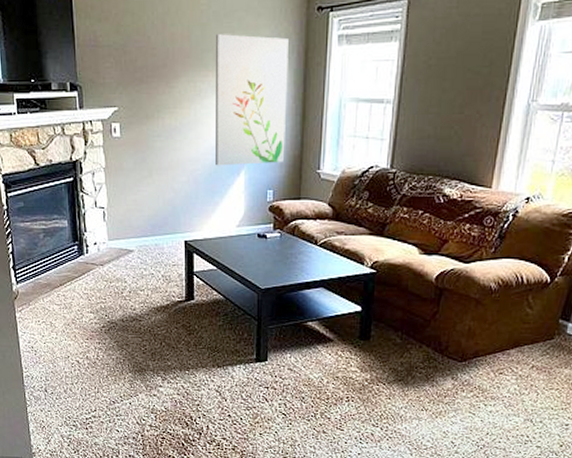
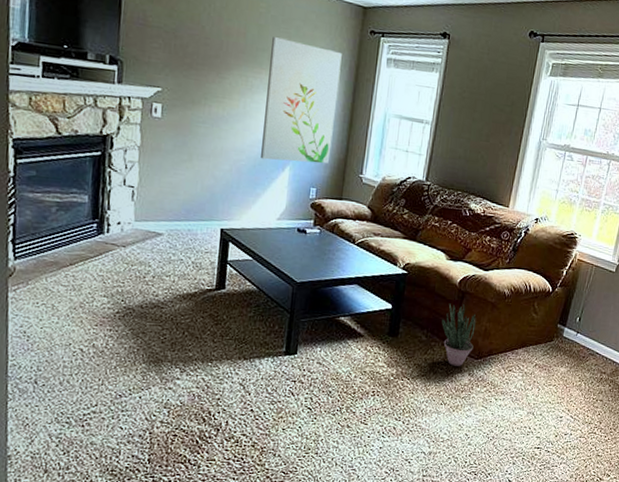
potted plant: none [418,302,458,370] -> present [442,303,476,366]

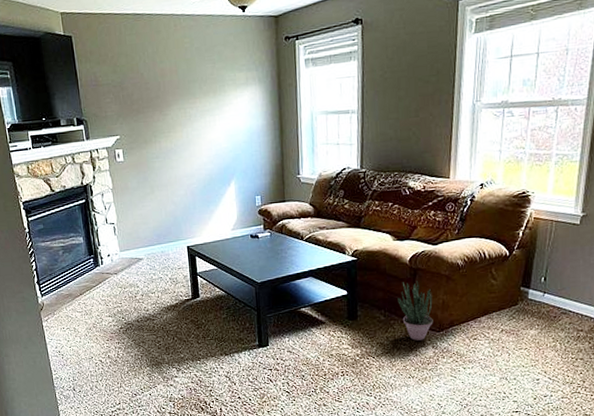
wall art: present [261,37,342,164] -> none [200,65,268,179]

